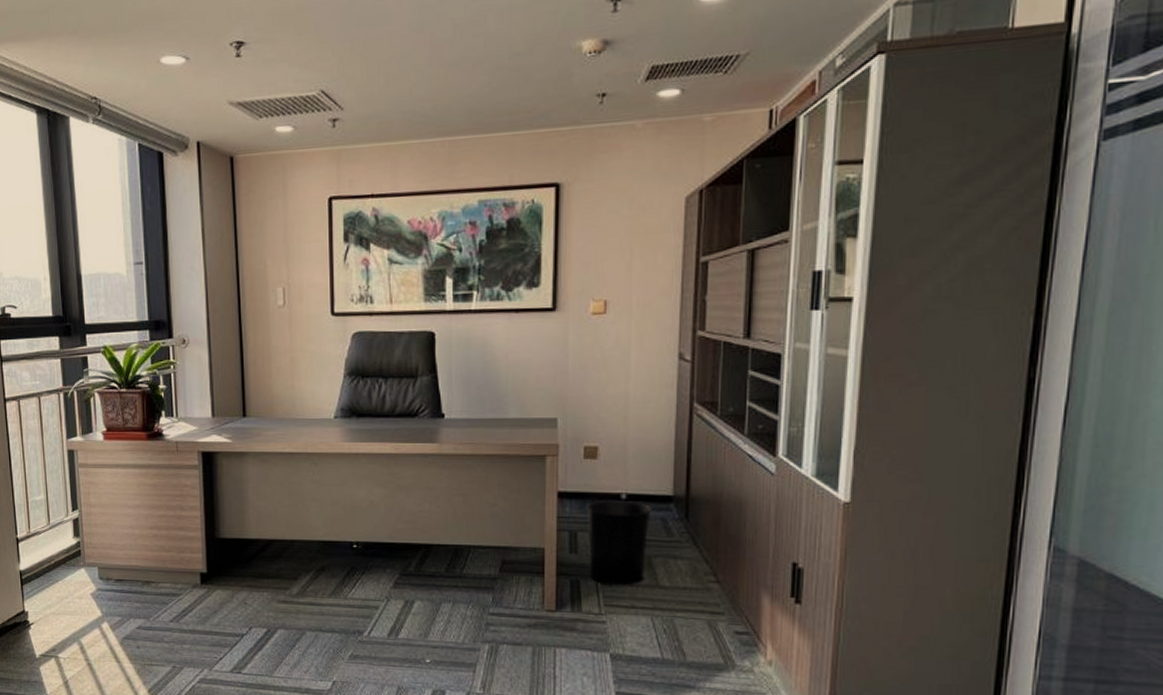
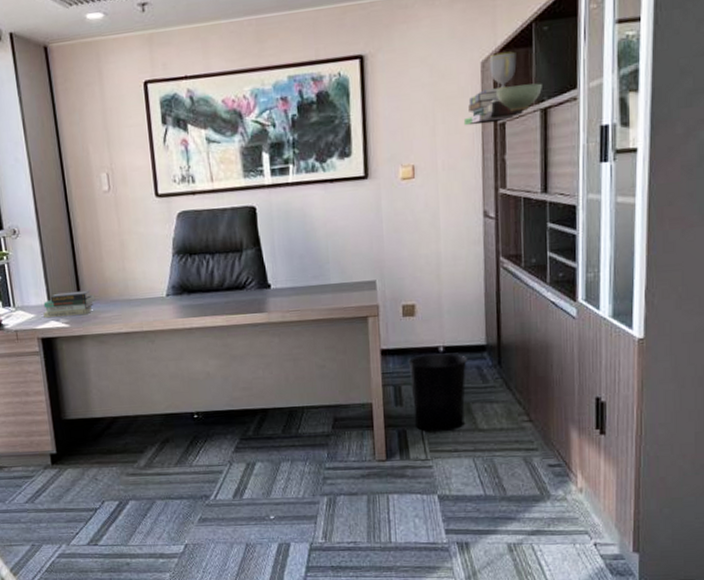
books: none [206,406,261,432] -> present [43,290,96,319]
books: none [662,225,718,263] -> present [463,88,514,126]
trophy: none [685,188,728,257] -> present [484,51,523,120]
bowl: none [699,222,752,251] -> present [495,83,543,112]

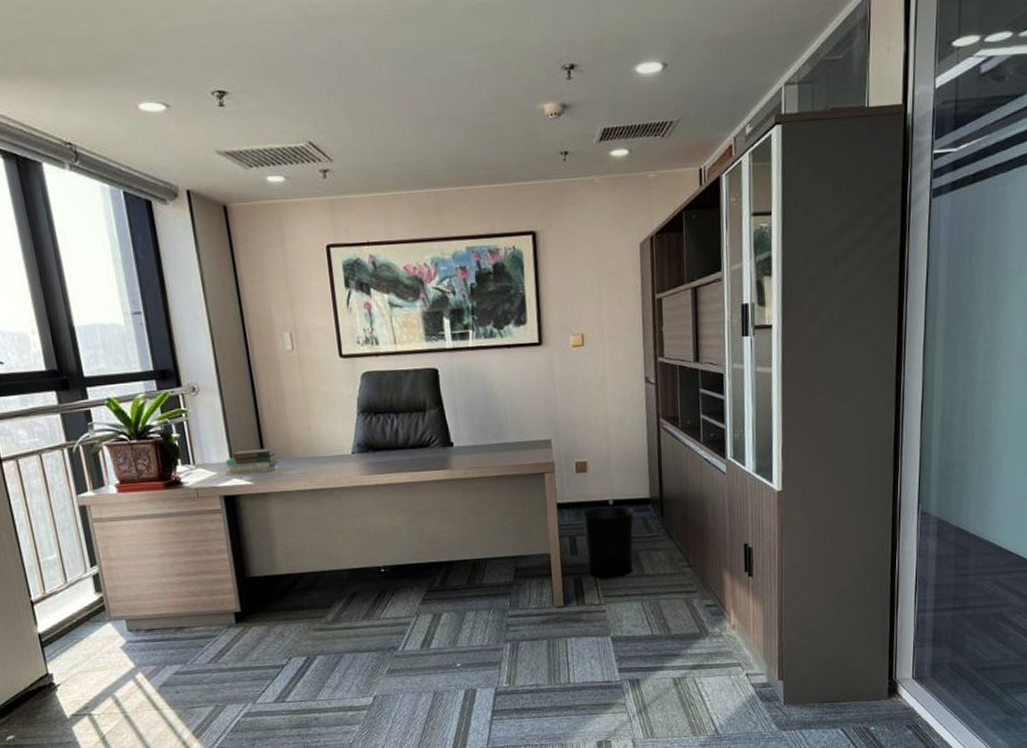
books: present [463,88,514,126] -> none [625,267,669,300]
trophy: present [484,51,523,120] -> none [643,235,677,295]
bowl: present [495,83,543,112] -> none [652,264,693,289]

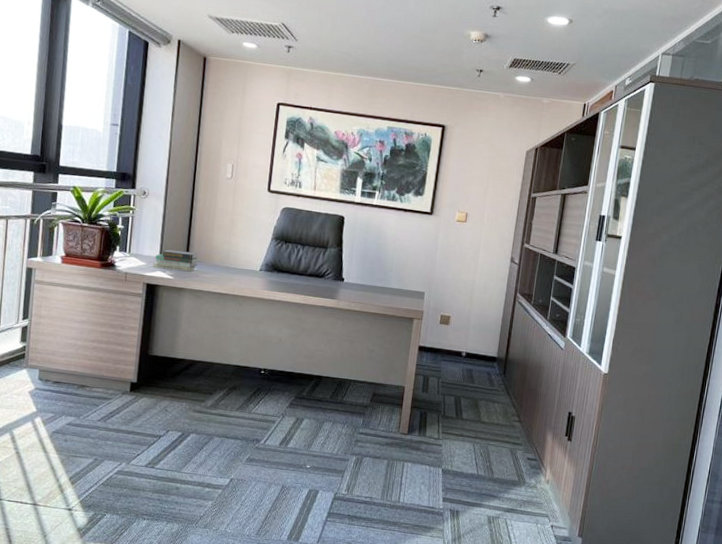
waste bin: present [582,506,634,579] -> none [434,355,482,419]

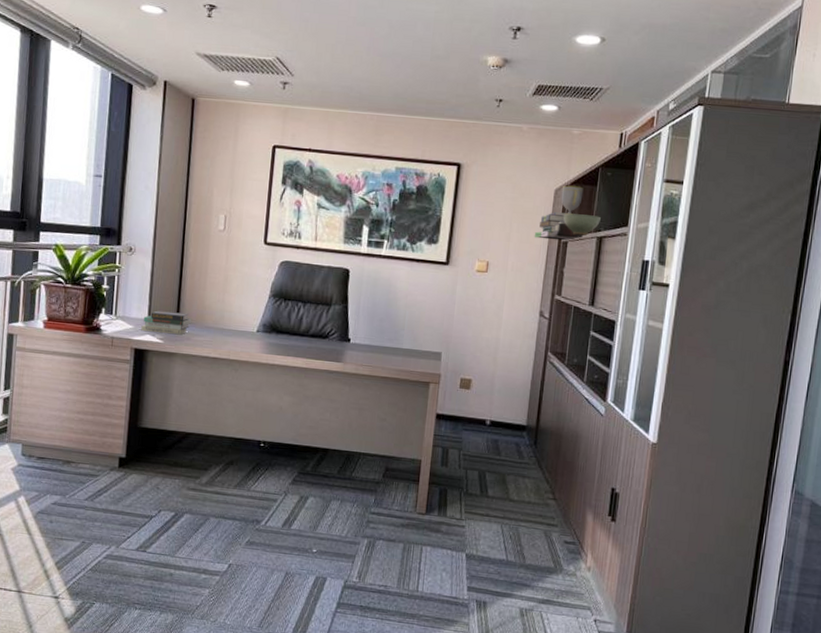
books: none [507,171,543,196] -> present [534,212,575,241]
trophy: none [522,148,551,195] -> present [551,185,584,239]
bowl: none [532,172,566,192] -> present [563,213,602,236]

